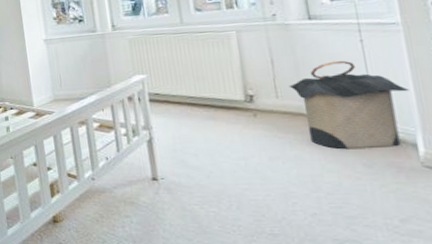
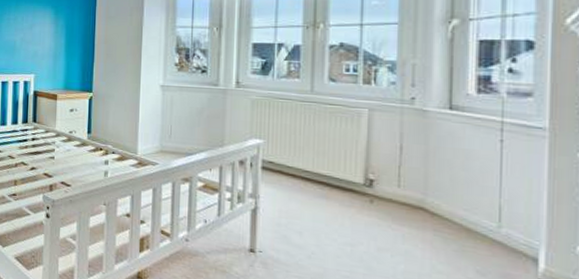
laundry hamper: present [289,60,410,150] -> none [414,157,542,259]

